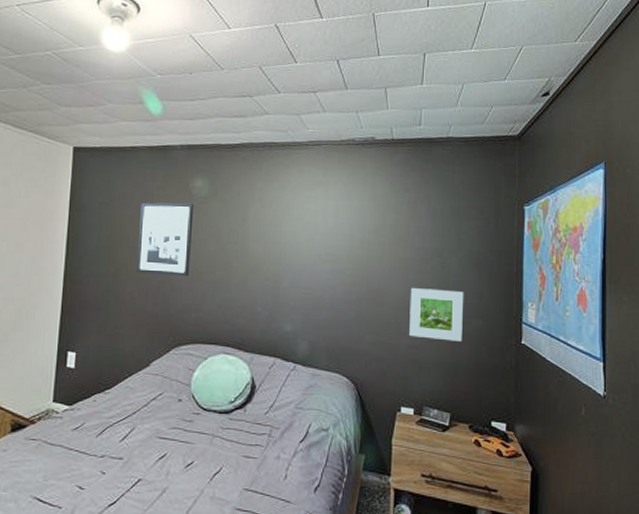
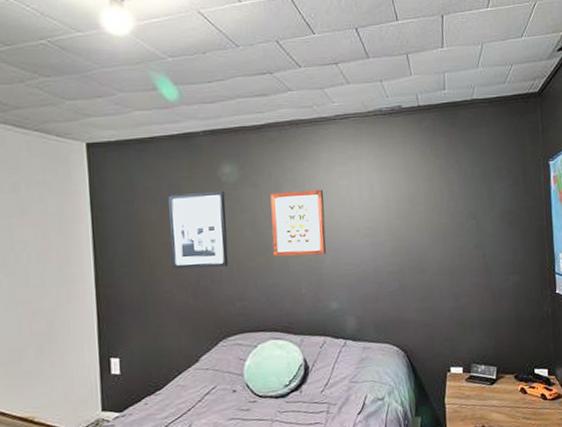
wall art: none [233,210,288,275] -> present [270,189,326,257]
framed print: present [409,288,464,341] -> none [449,250,502,300]

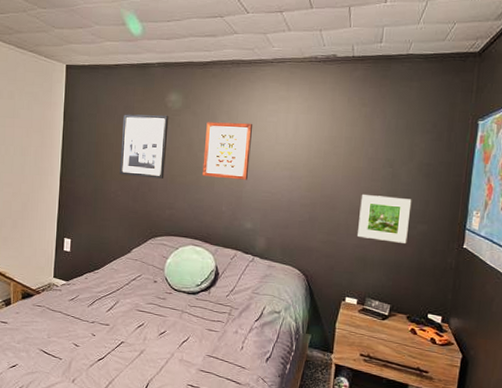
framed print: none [449,250,502,300] -> present [358,195,412,243]

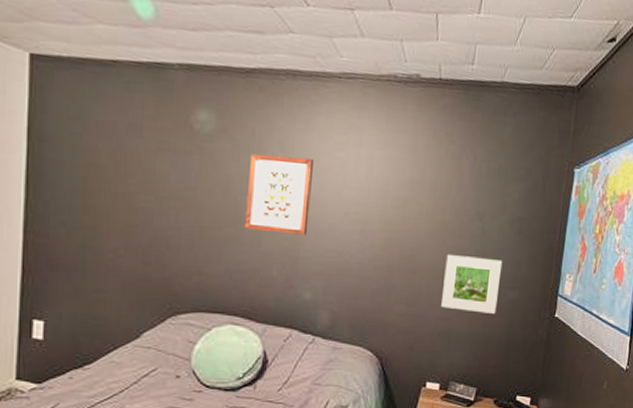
wall art: present [119,114,169,179] -> none [121,135,196,232]

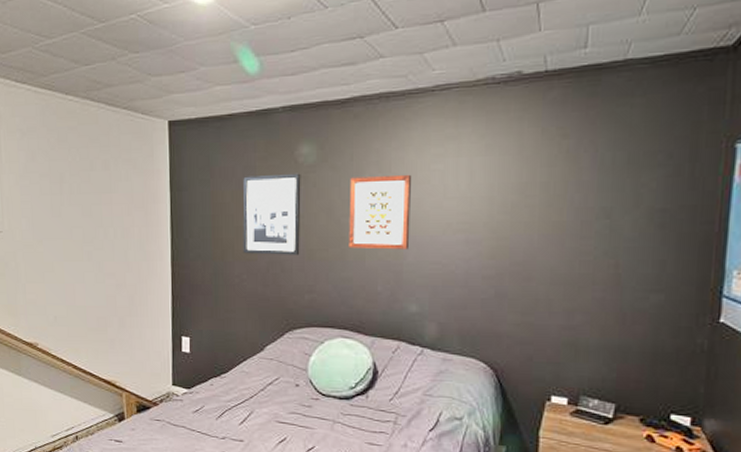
wall art: none [121,135,196,232] -> present [242,173,301,255]
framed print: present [441,255,503,314] -> none [564,258,641,321]

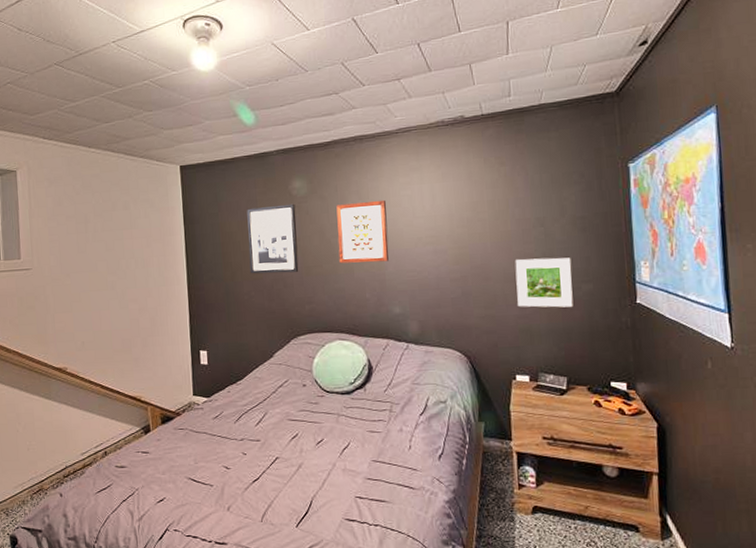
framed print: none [564,258,641,321] -> present [515,257,574,308]

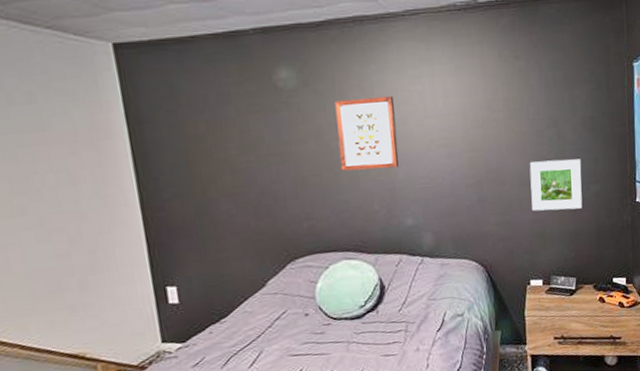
wall art: present [247,203,299,274] -> none [217,98,292,188]

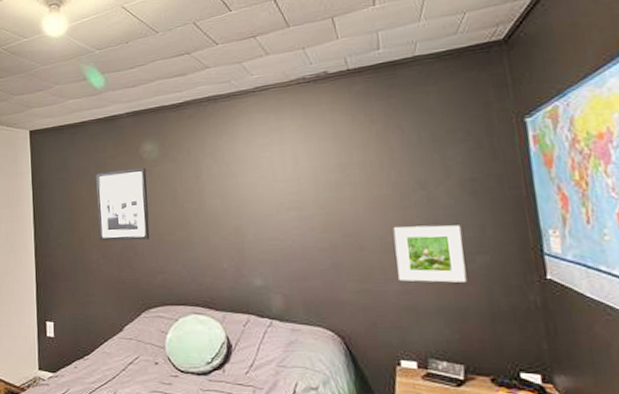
wall art: none [217,98,292,188] -> present [96,167,150,241]
wall art: present [334,95,399,172] -> none [189,162,248,231]

